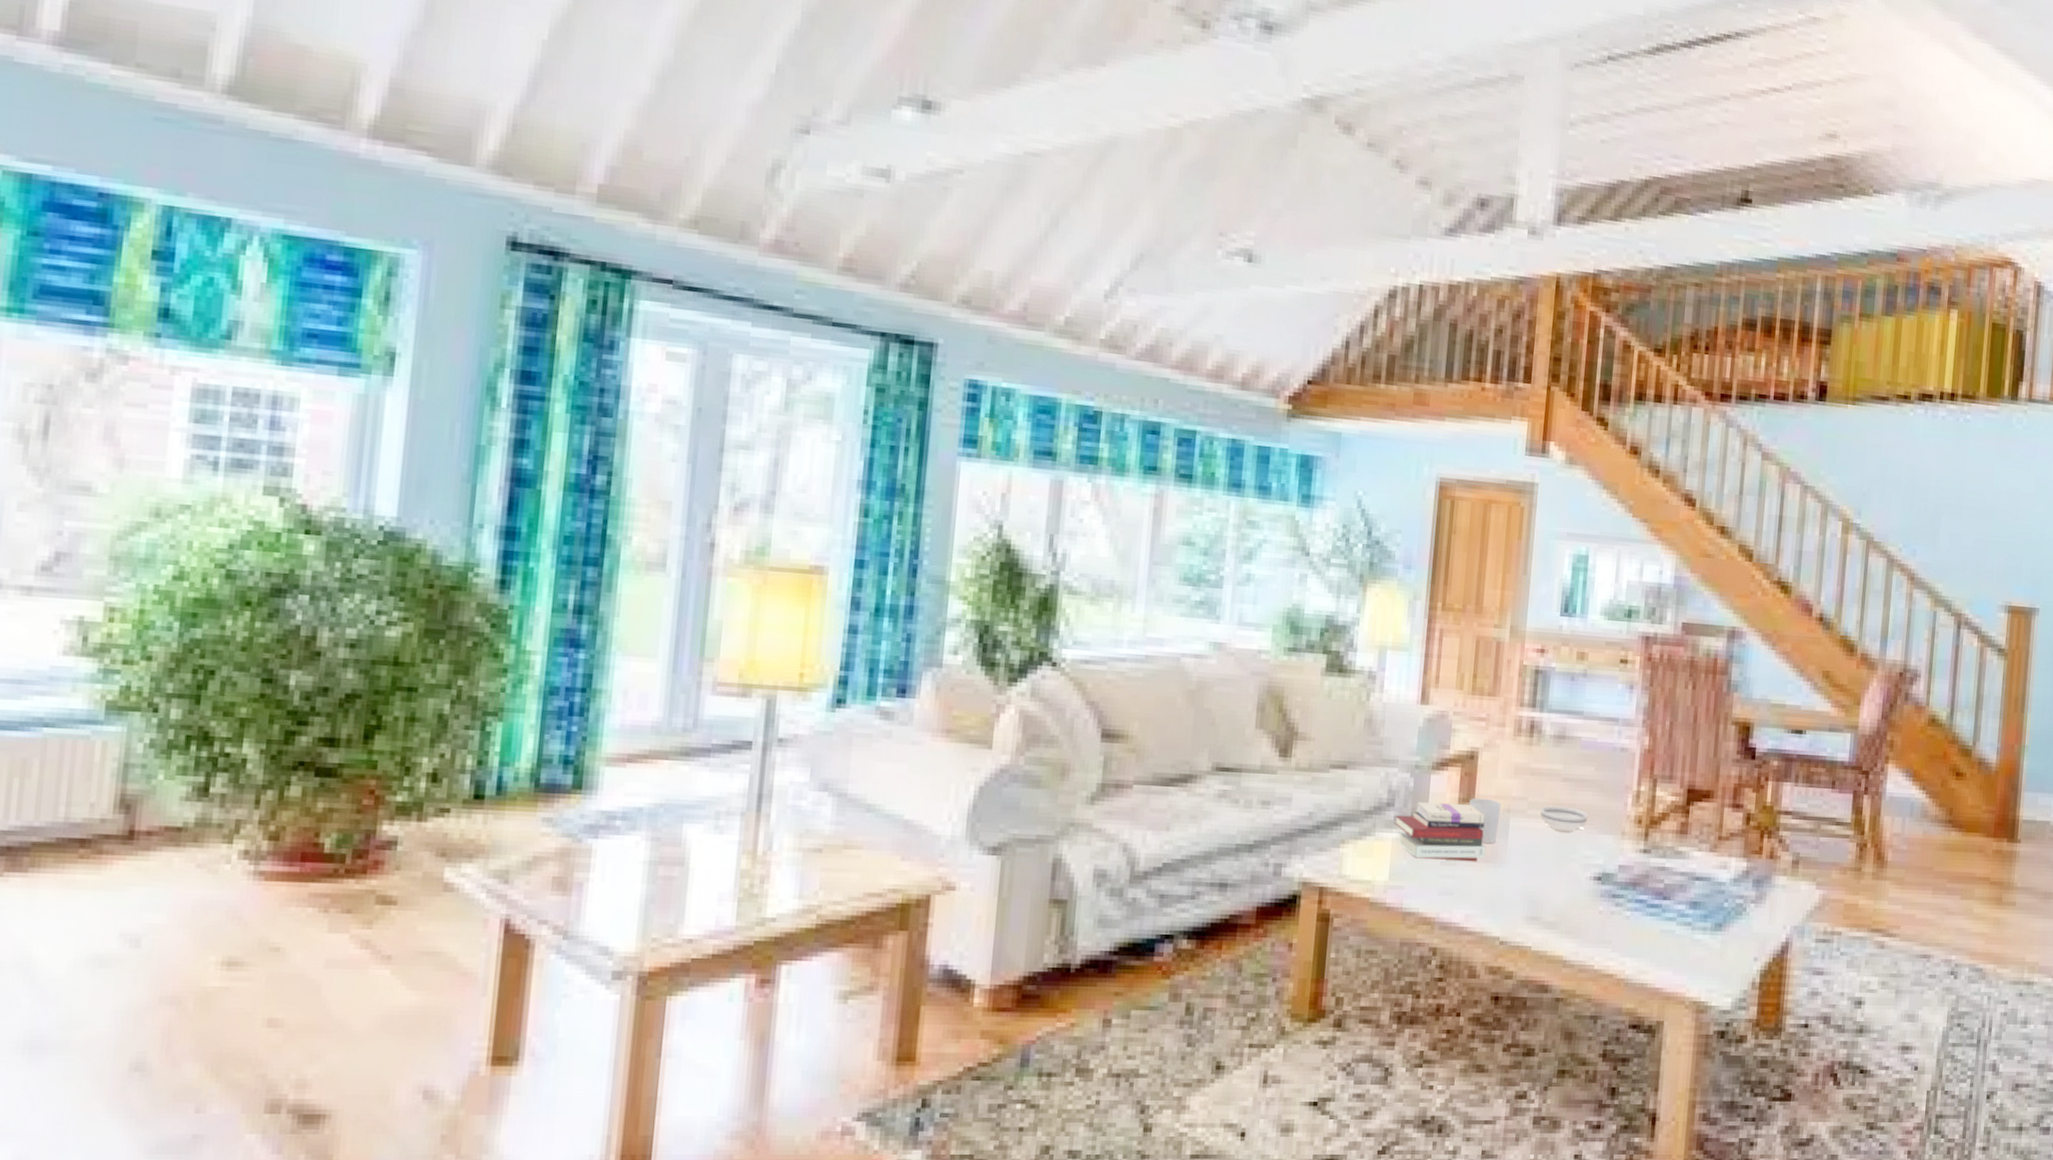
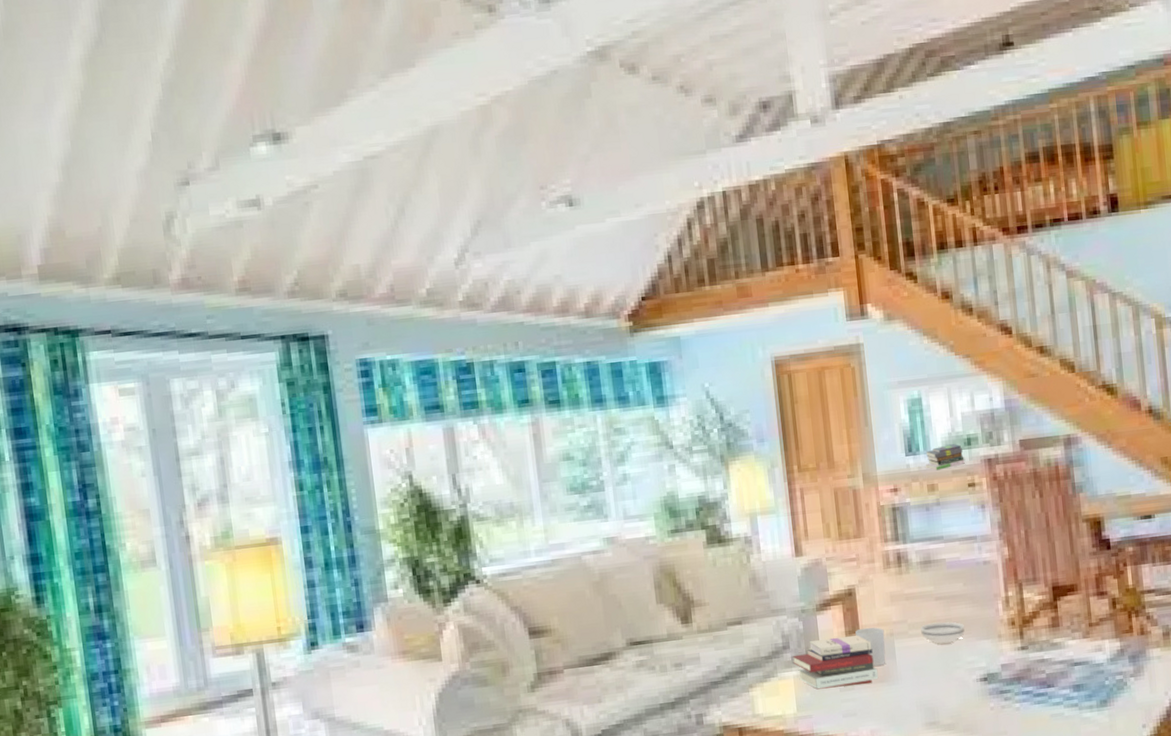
books: none [1579,612,1622,639] -> present [925,444,965,471]

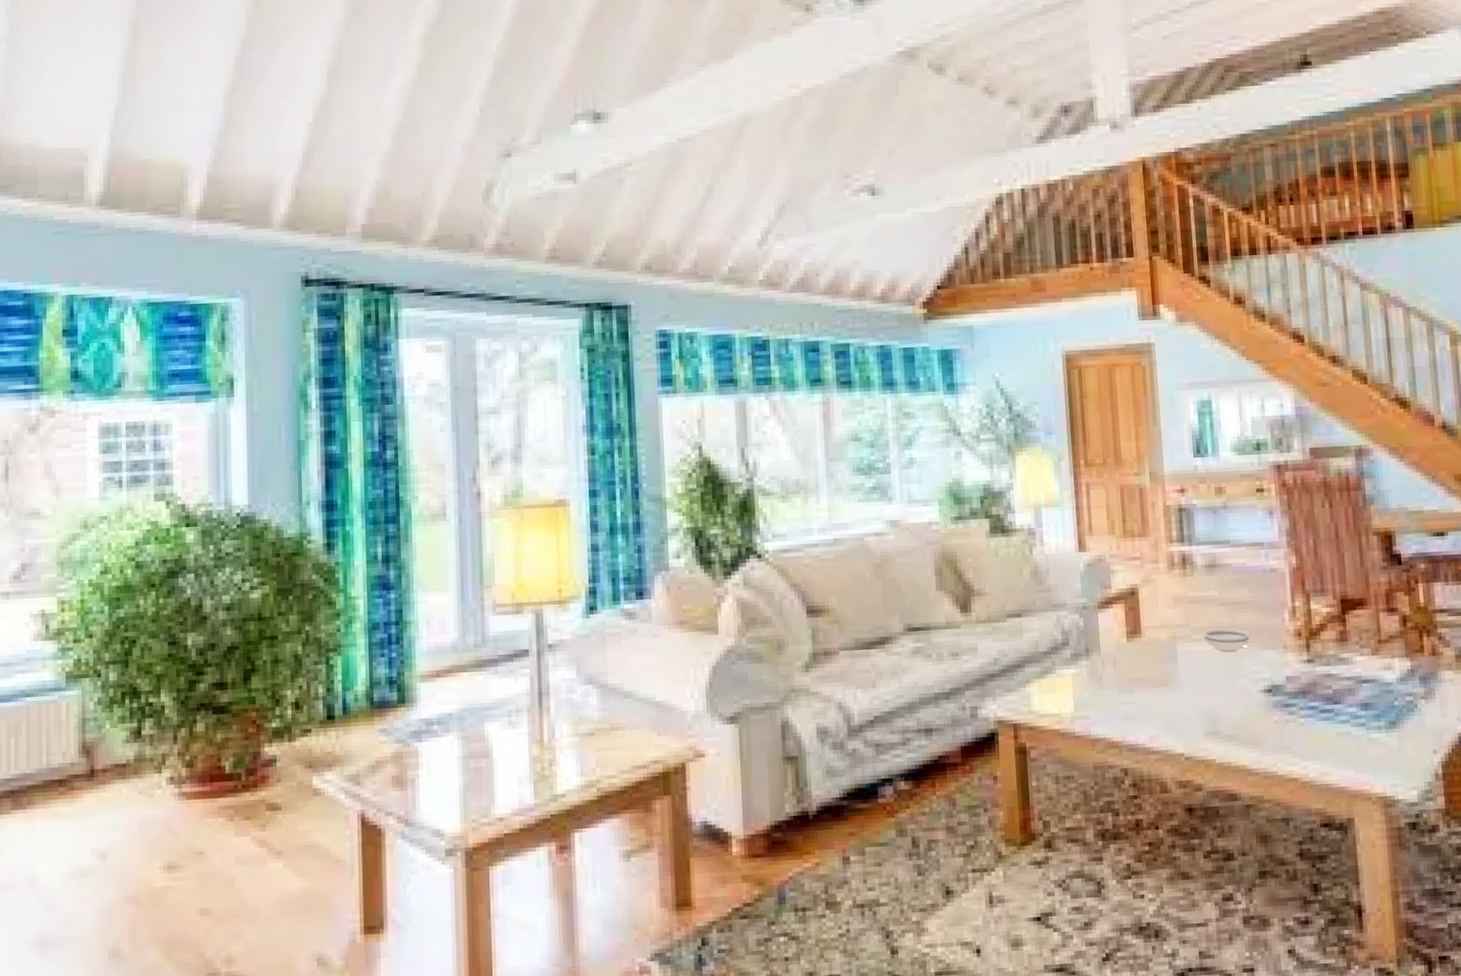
books: present [792,634,879,689] -> none [1071,635,1159,690]
candle holder: present [855,627,886,667] -> none [1137,629,1167,670]
books: present [925,444,965,471] -> none [1213,448,1254,474]

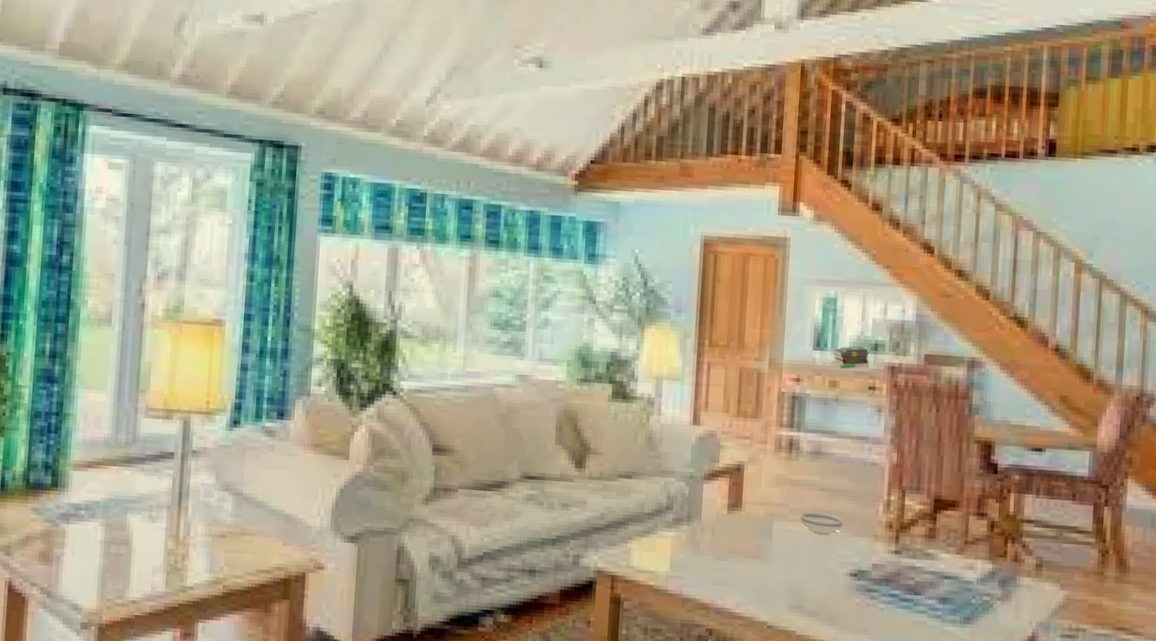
books: none [1213,448,1254,474] -> present [830,346,869,369]

